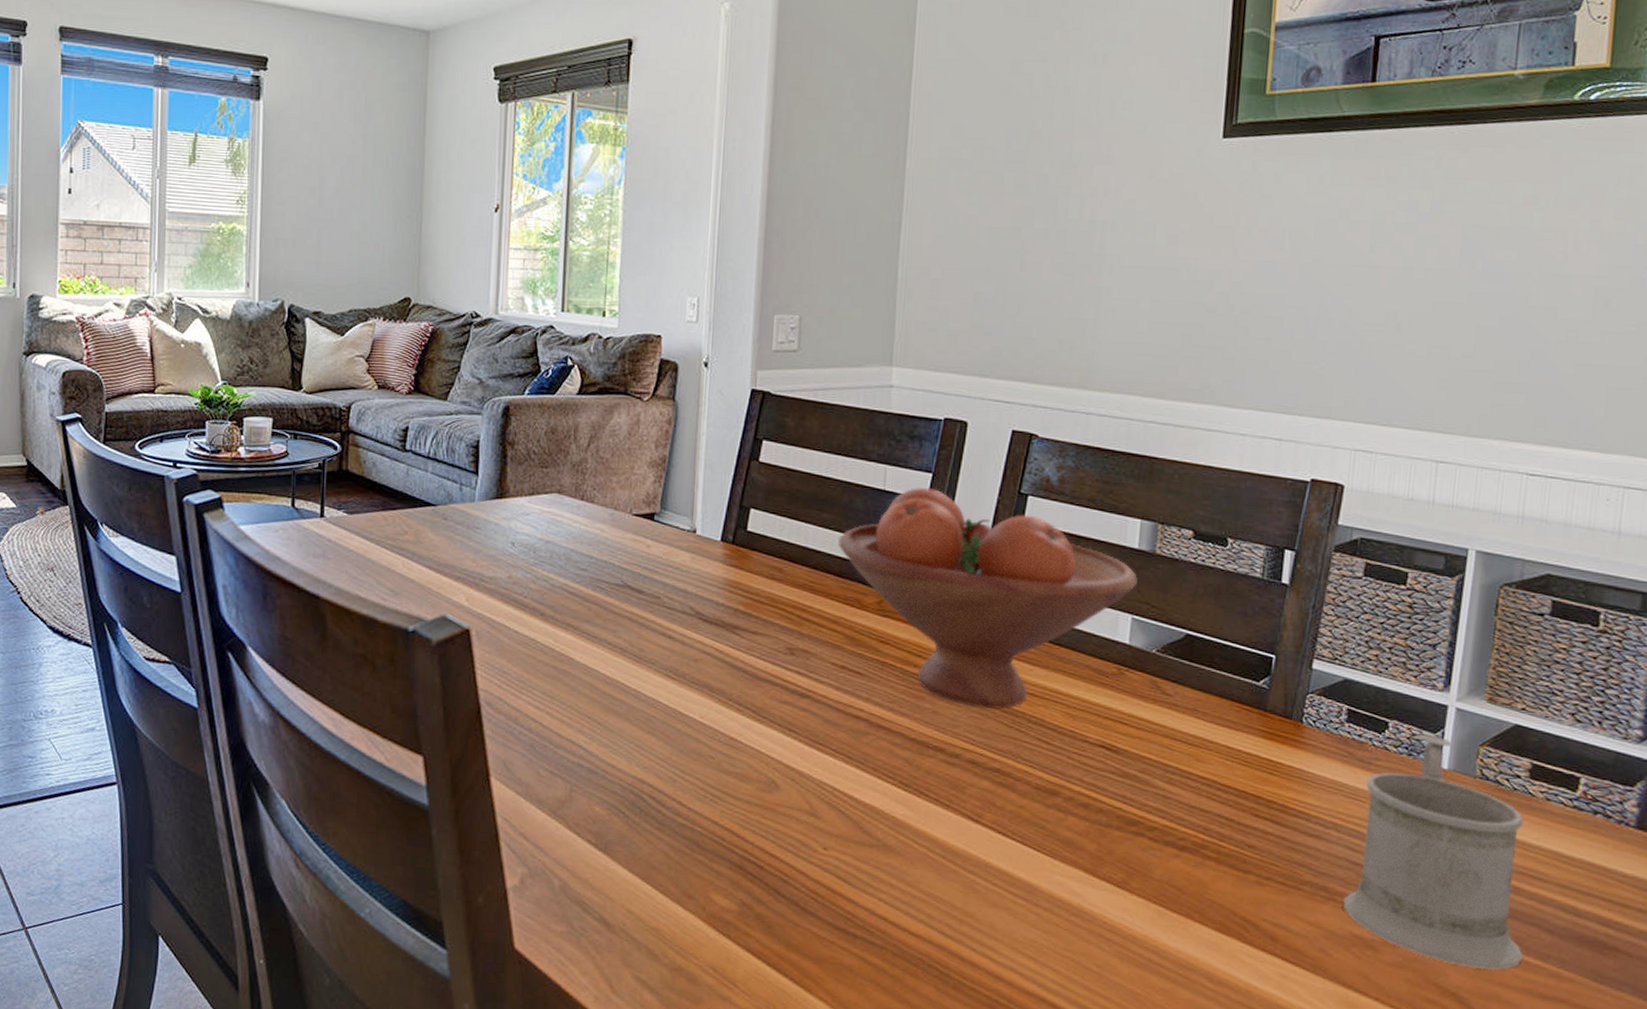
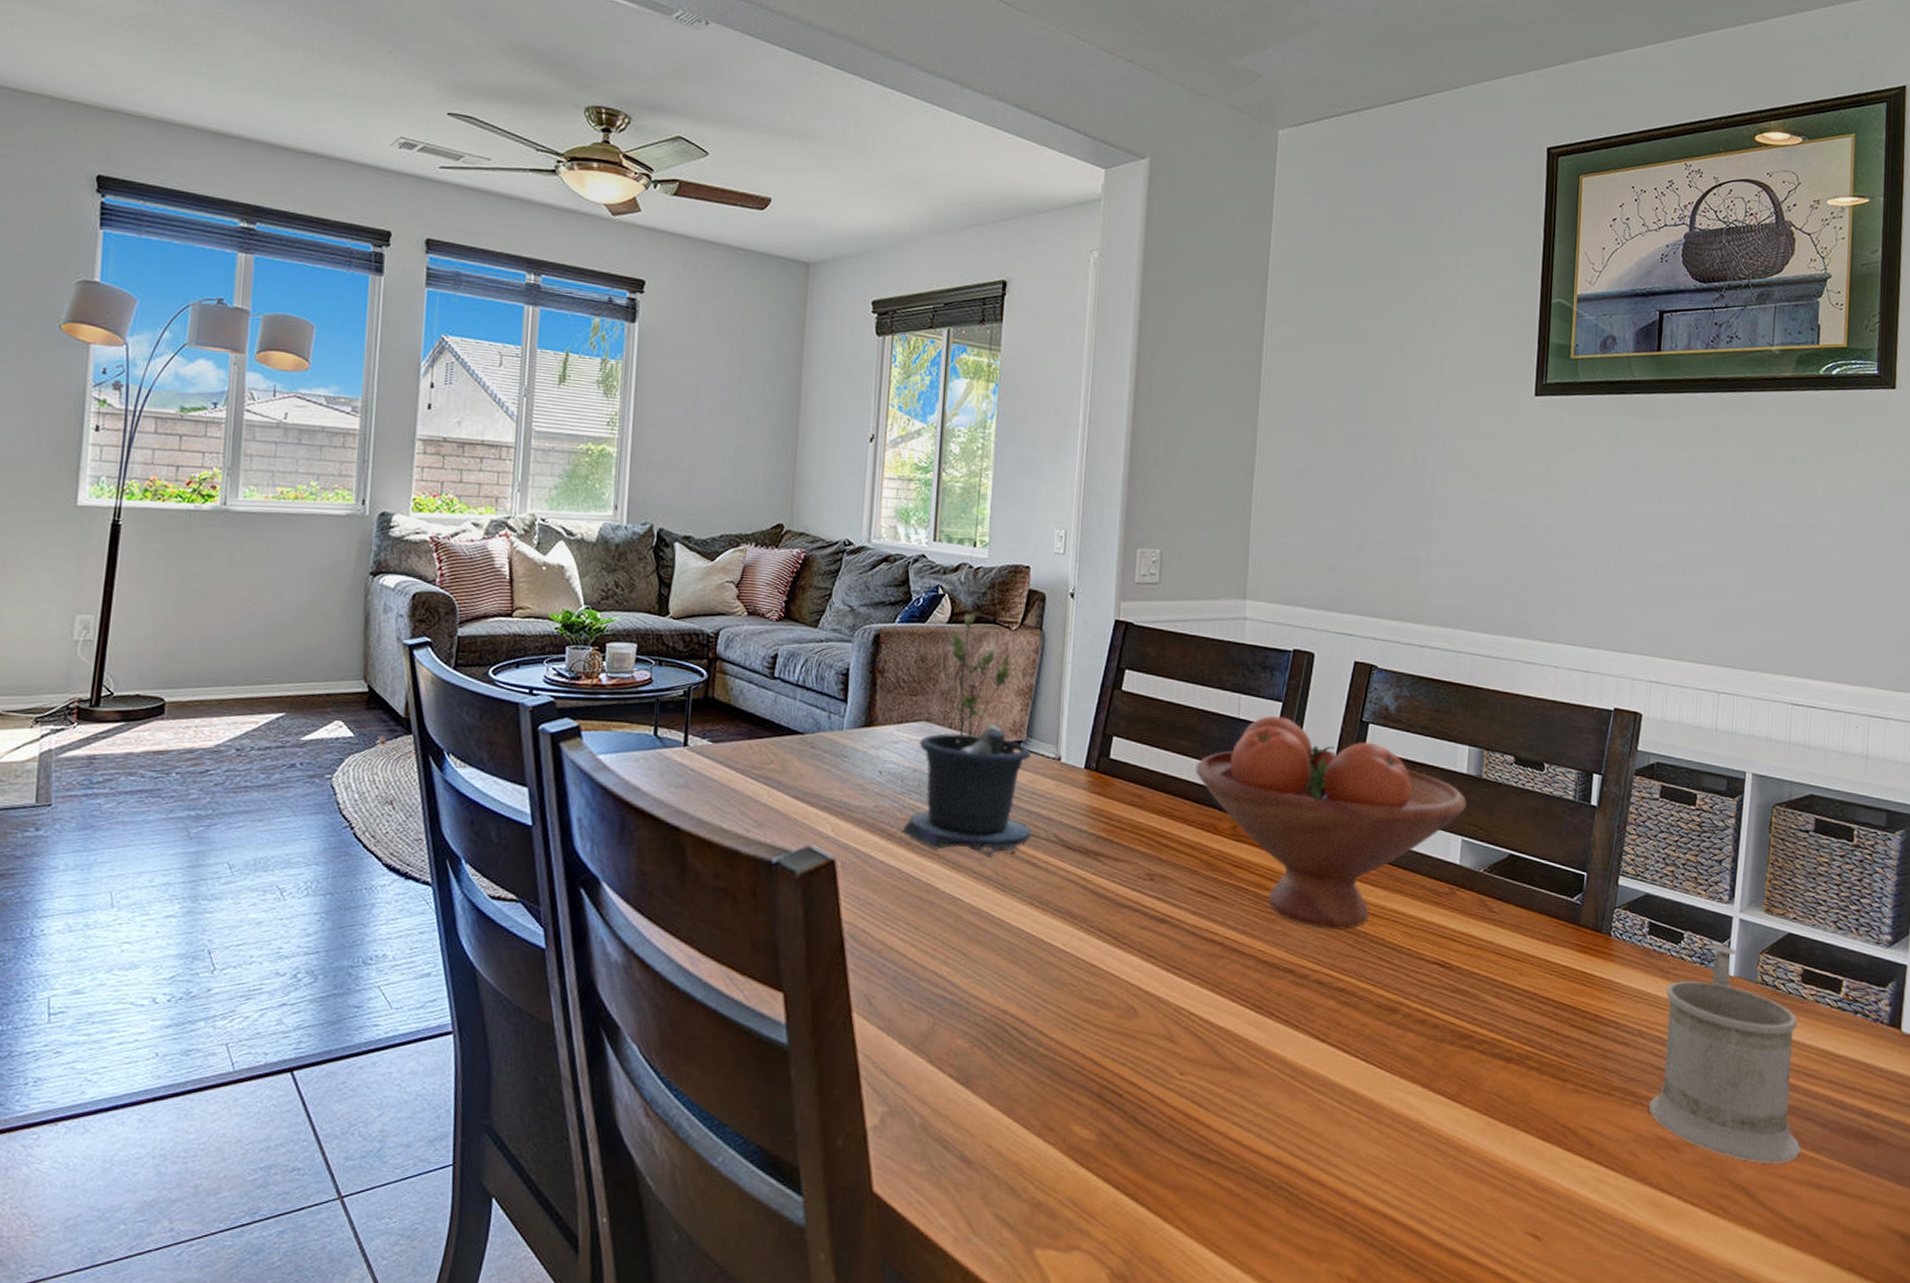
potted plant: none [537,384,680,628] -> present [903,613,1046,857]

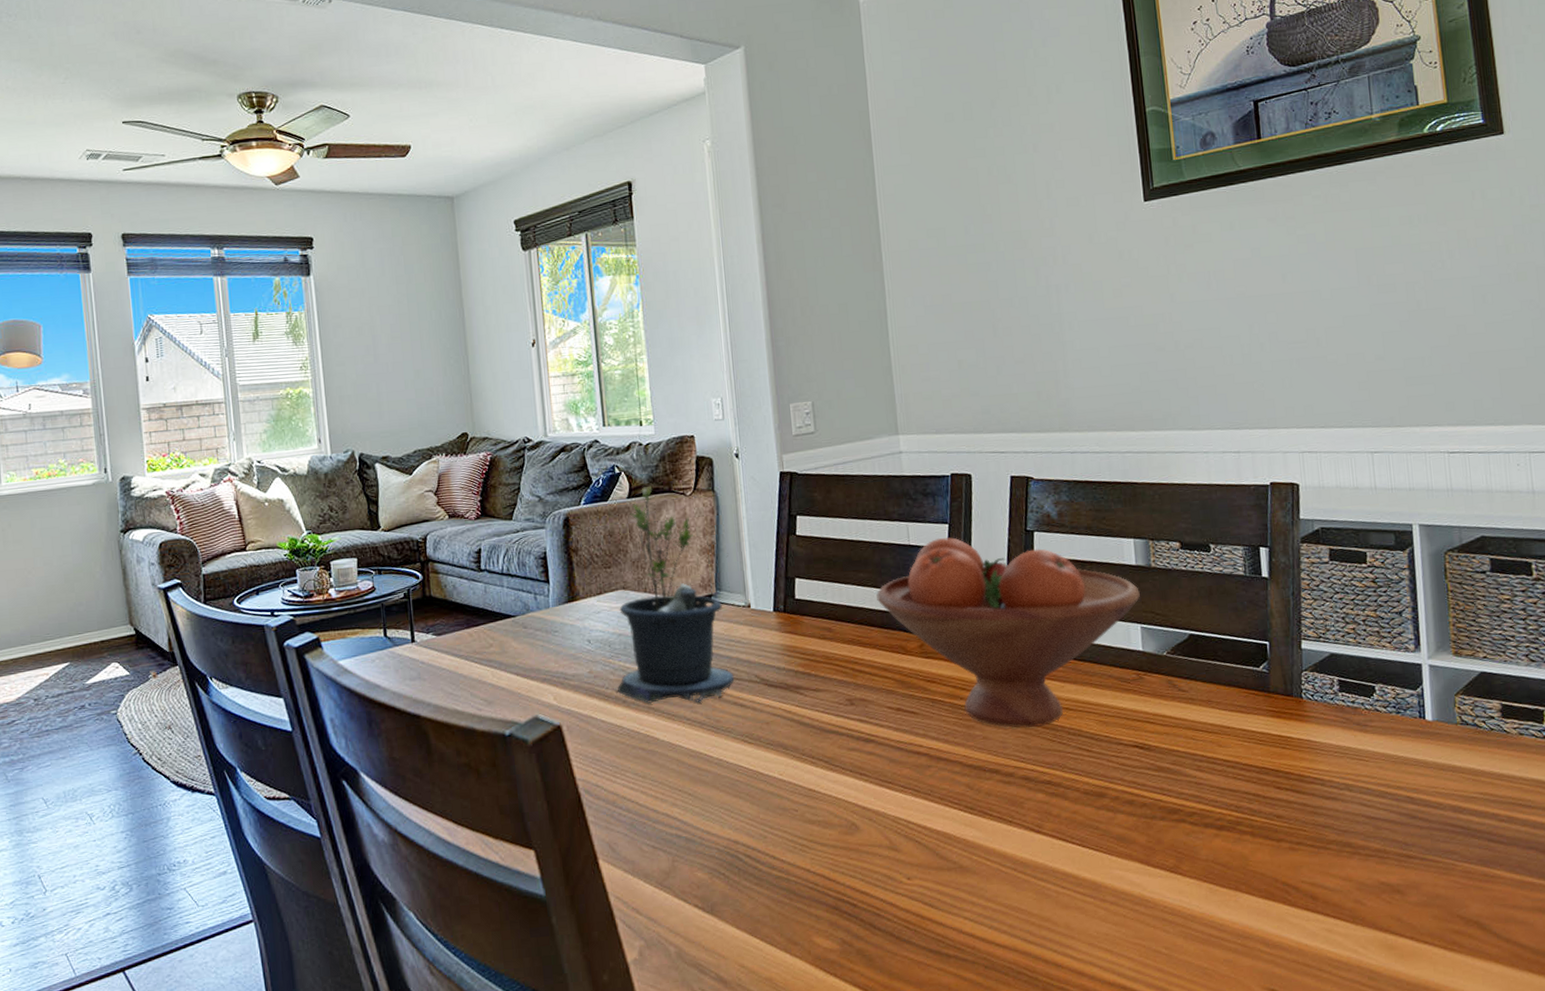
mug: present [1649,944,1801,1164] -> none [1366,692,1528,896]

